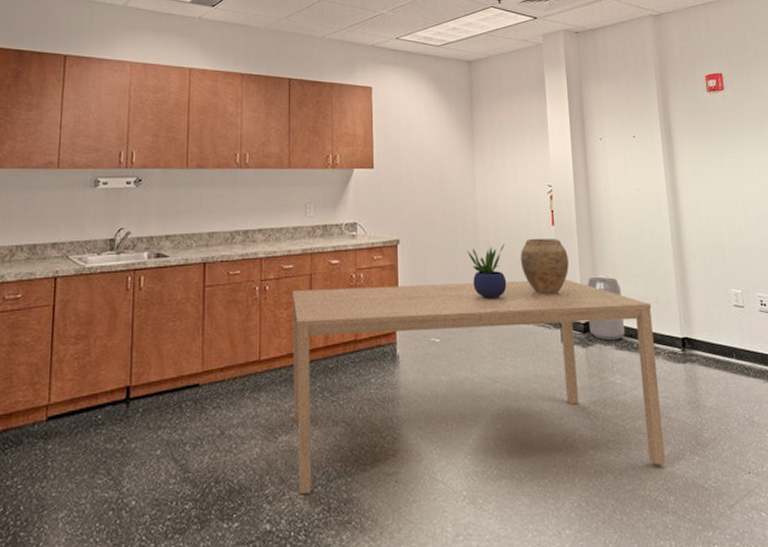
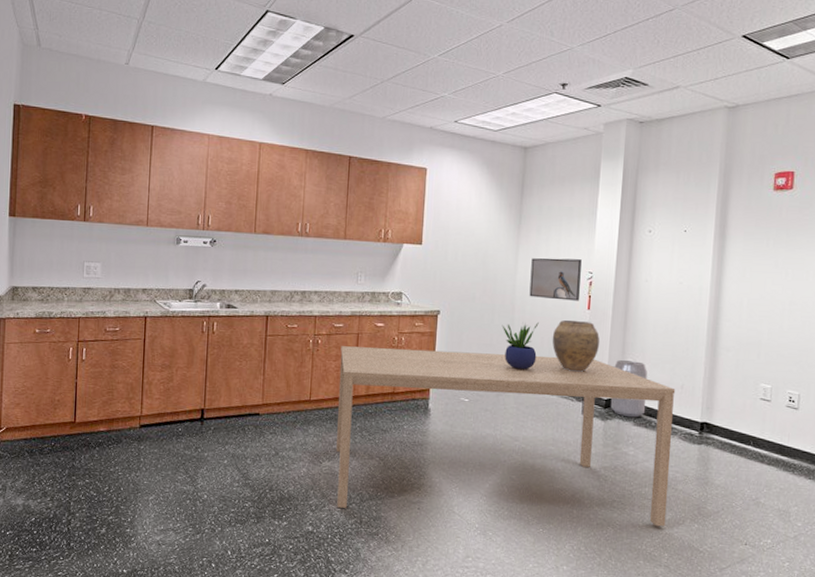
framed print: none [489,173,543,218] -> present [529,258,582,301]

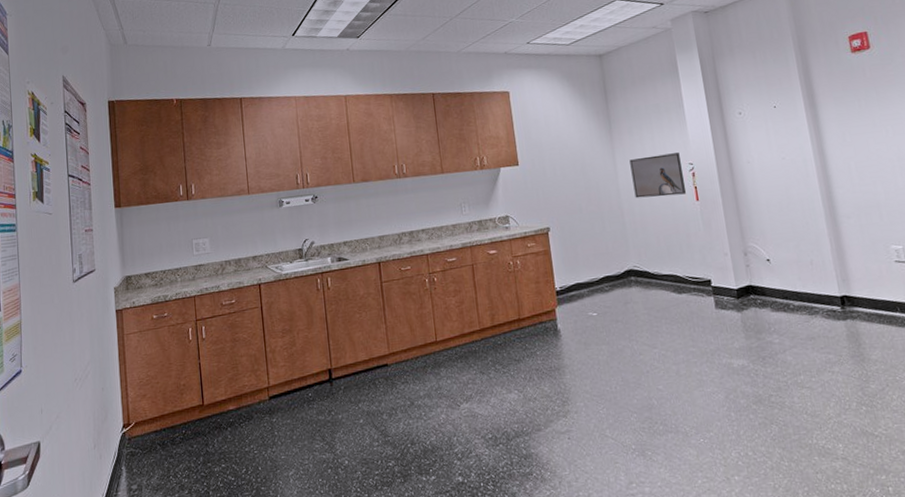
dining table: present [336,346,676,527] -> none [458,249,832,451]
potted plant: present [502,321,539,370] -> none [614,221,657,274]
vase: present [552,320,600,372] -> none [667,213,718,267]
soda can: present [610,360,647,418] -> none [737,244,781,304]

